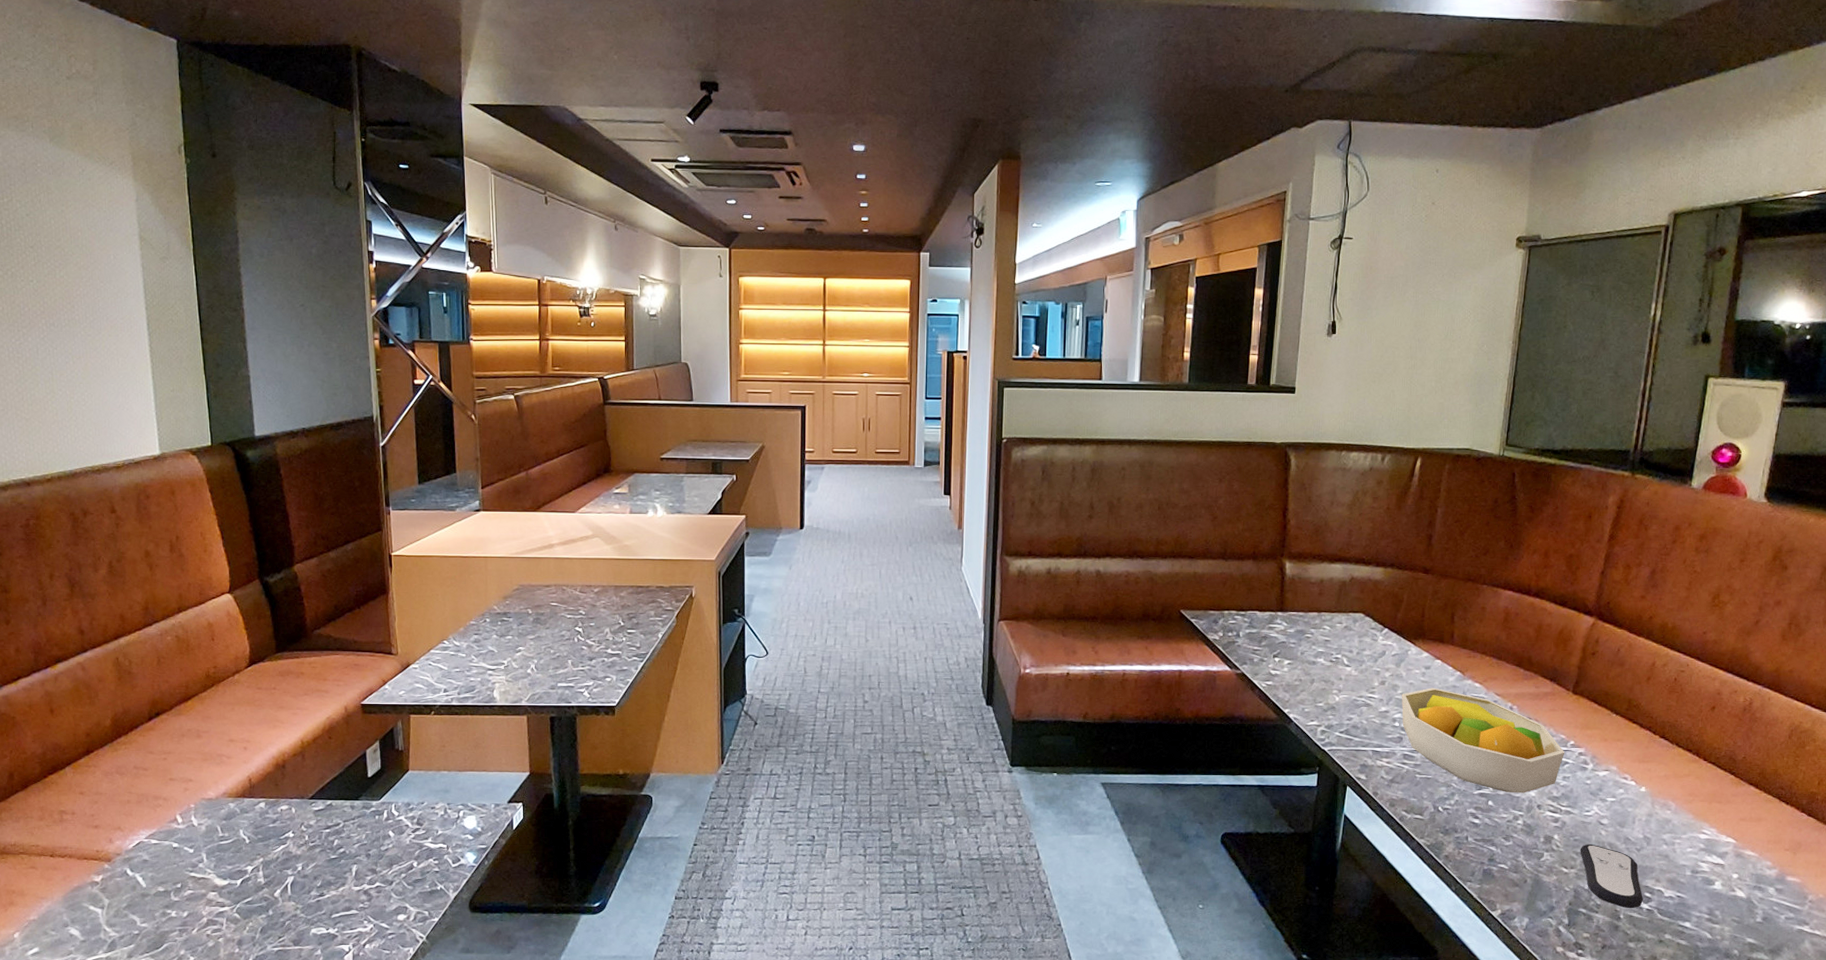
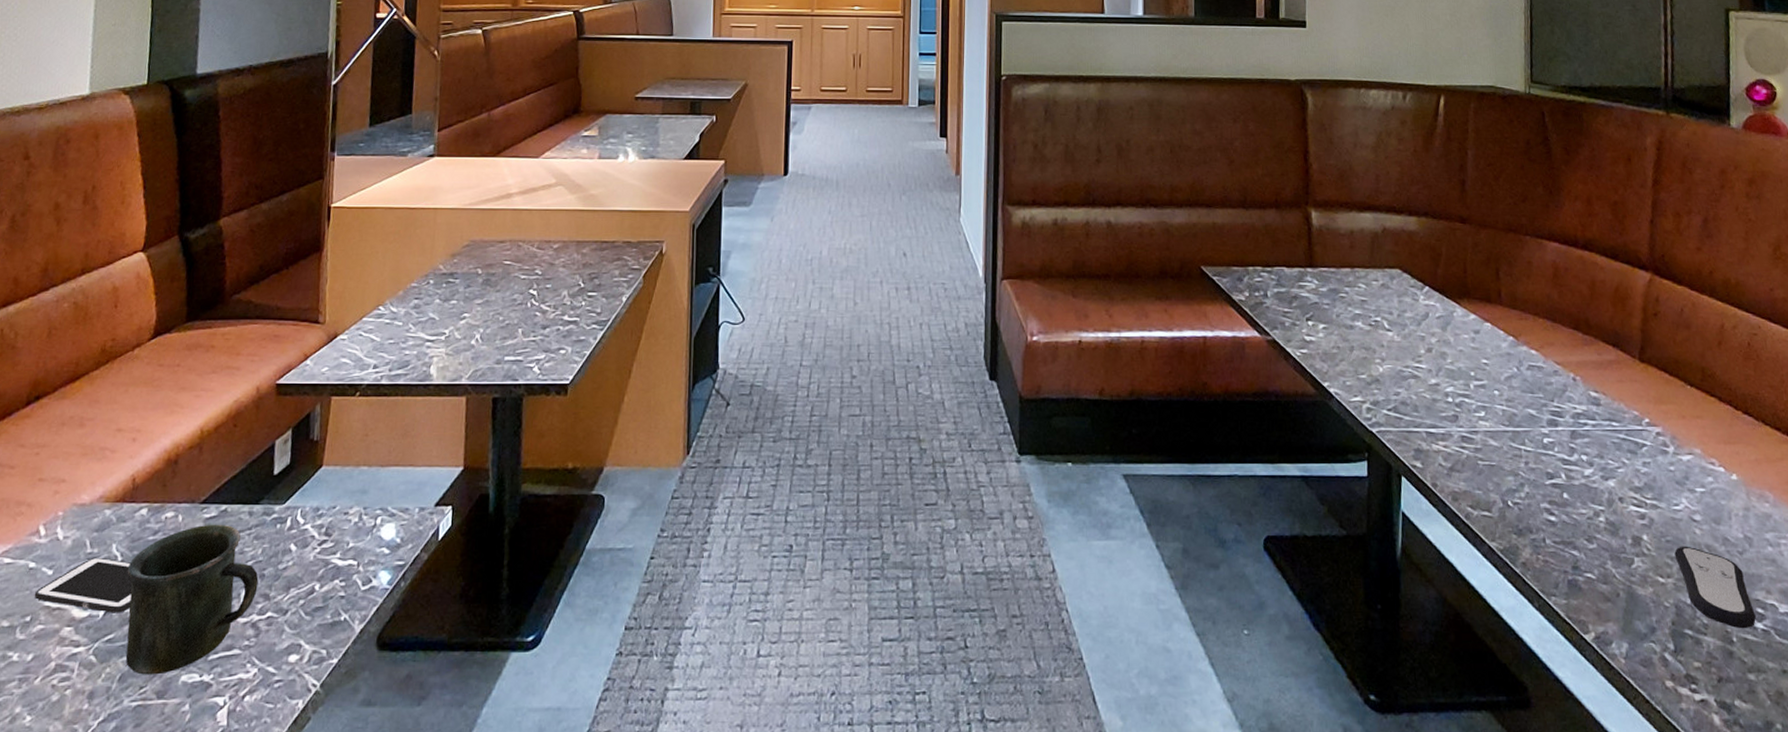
cell phone: none [181,839,262,882] -> present [34,557,133,613]
mug: none [255,815,366,928] -> present [125,524,259,675]
fruit bowl: present [1401,688,1565,793] -> none [1451,355,1641,483]

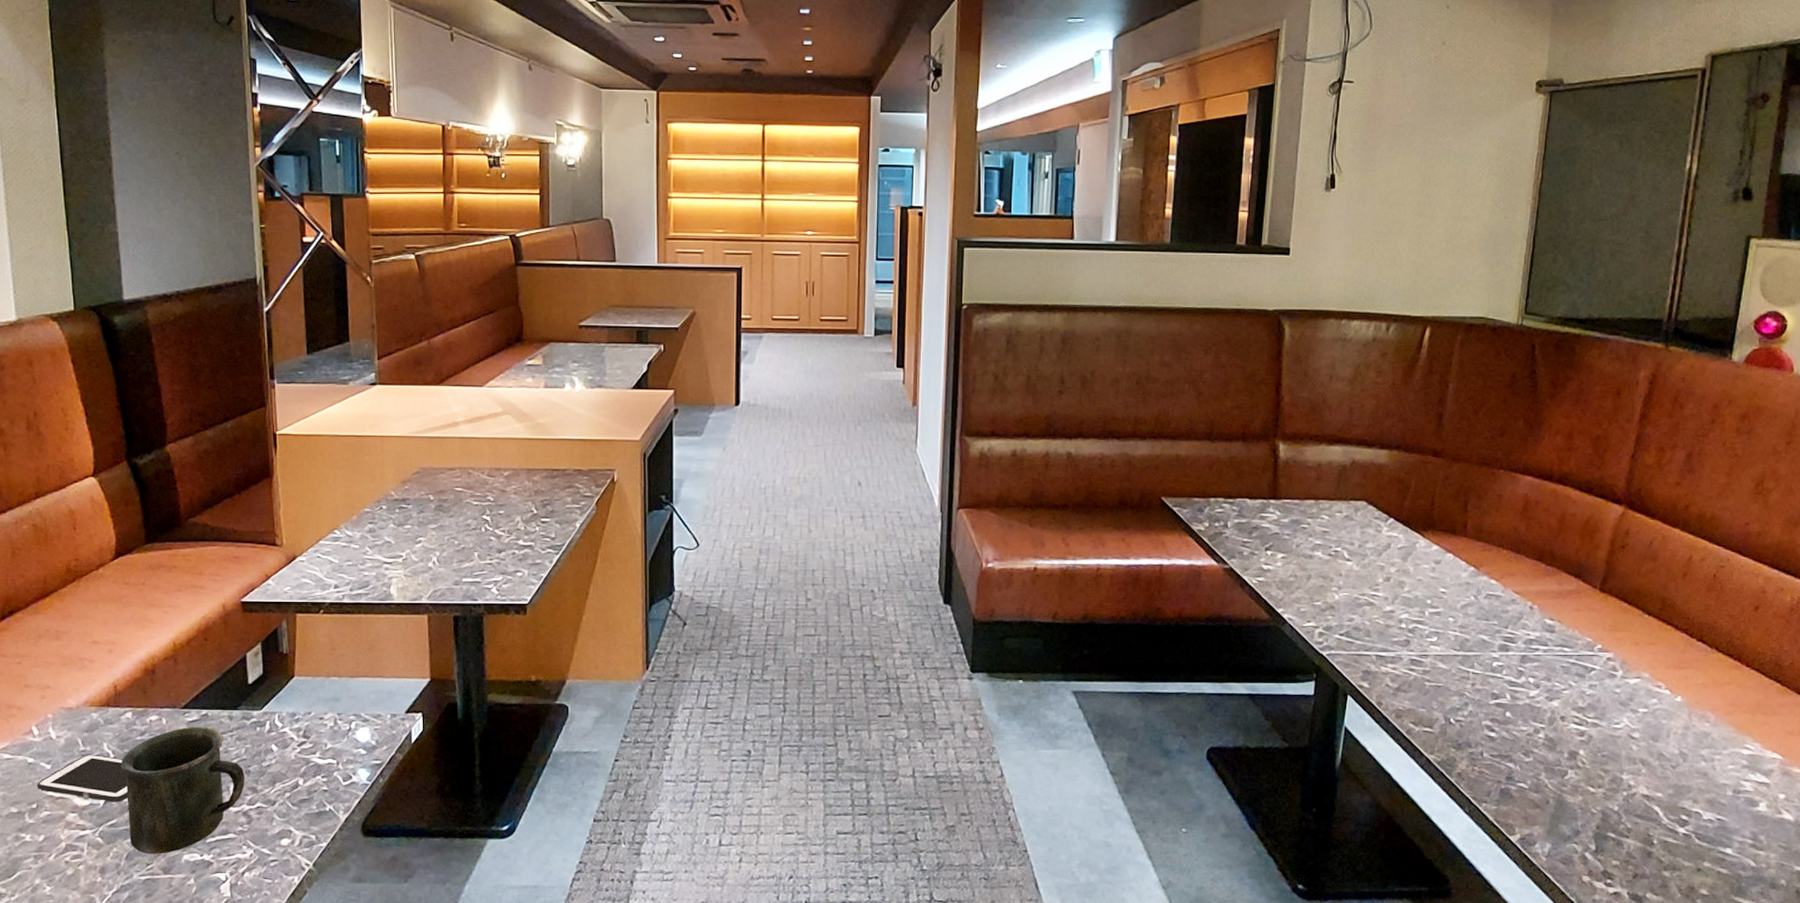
remote control: present [1674,546,1756,629] -> none [1608,760,1679,833]

